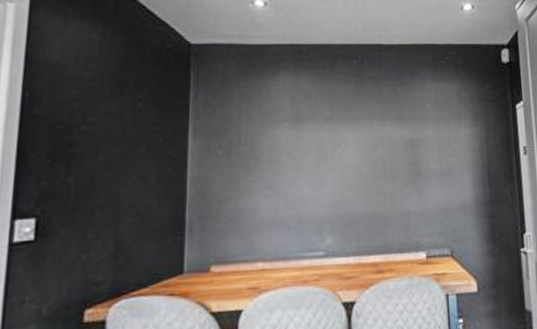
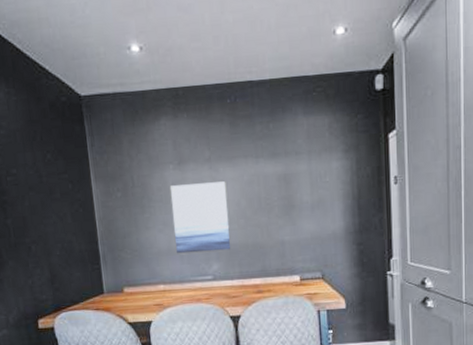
wall art: none [283,143,349,224] -> present [171,181,231,254]

